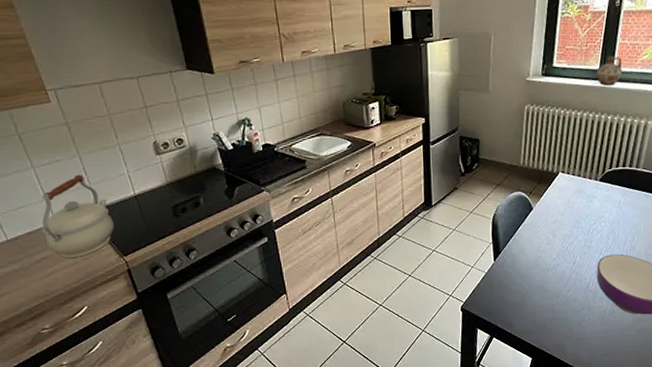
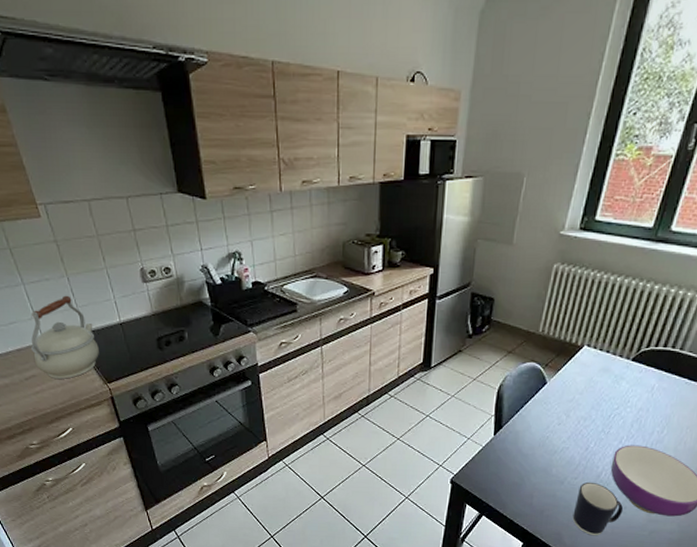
mug: none [571,292,613,342] -> present [572,481,624,536]
ceramic jug: present [596,56,623,87] -> none [648,212,684,250]

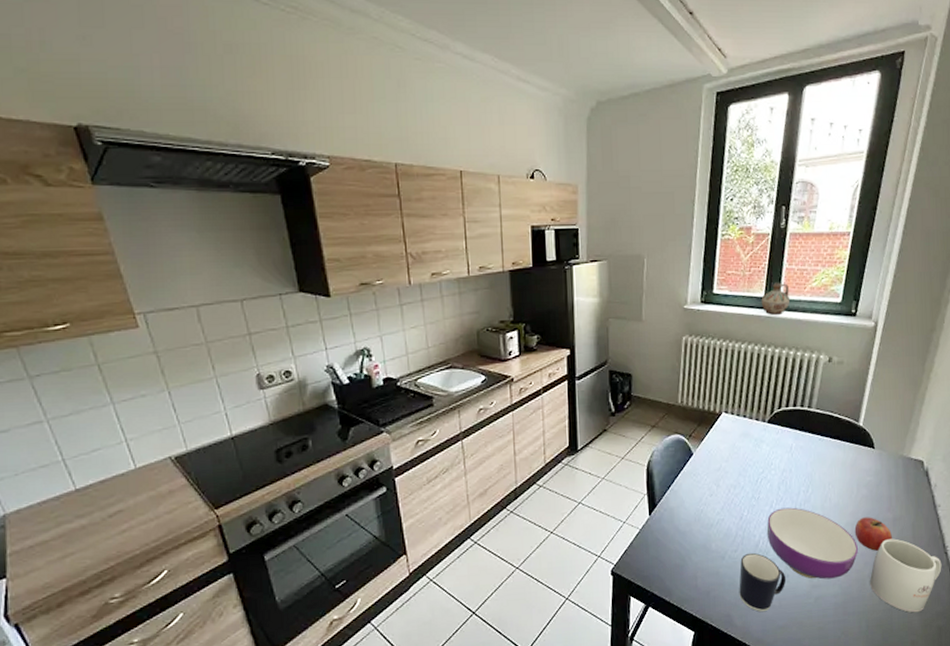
kettle: present [31,295,100,379] -> none [118,411,206,512]
ceramic jug: none [648,212,684,250] -> present [761,282,790,316]

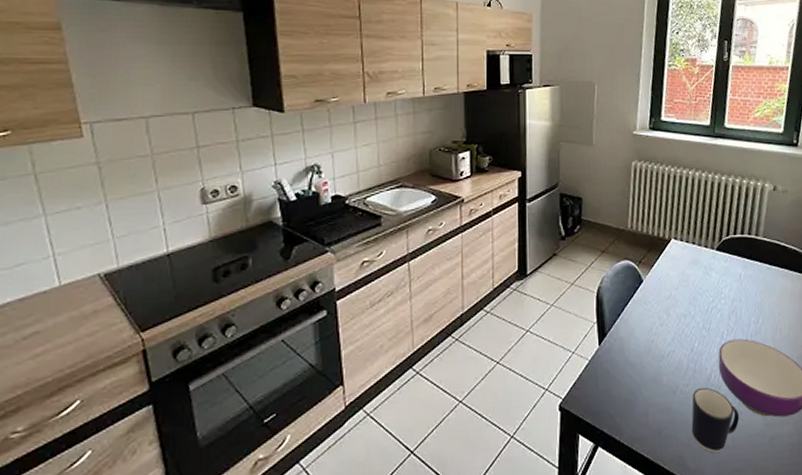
ceramic jug: present [761,282,790,316] -> none [707,112,735,144]

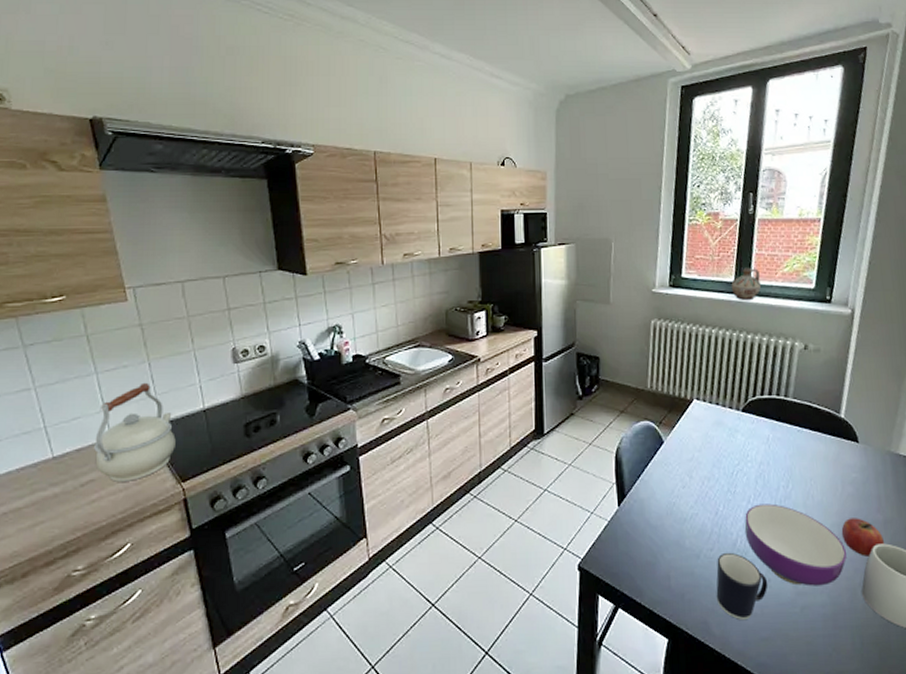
kettle: none [40,225,136,333] -> present [94,382,177,482]
ceramic jug: none [707,112,735,144] -> present [731,267,762,301]

